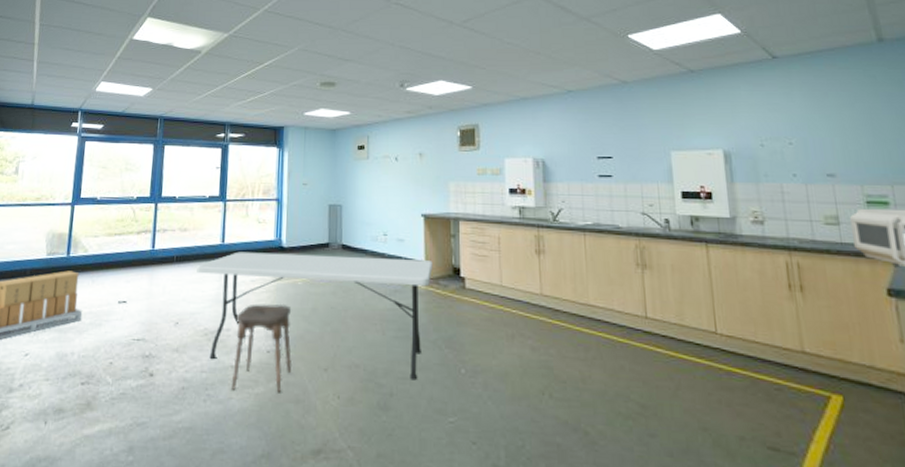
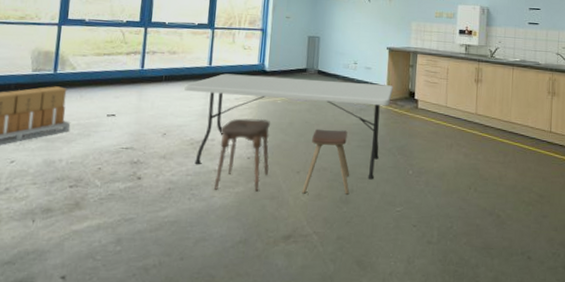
music stool: none [331,315,388,399] -> present [302,129,350,195]

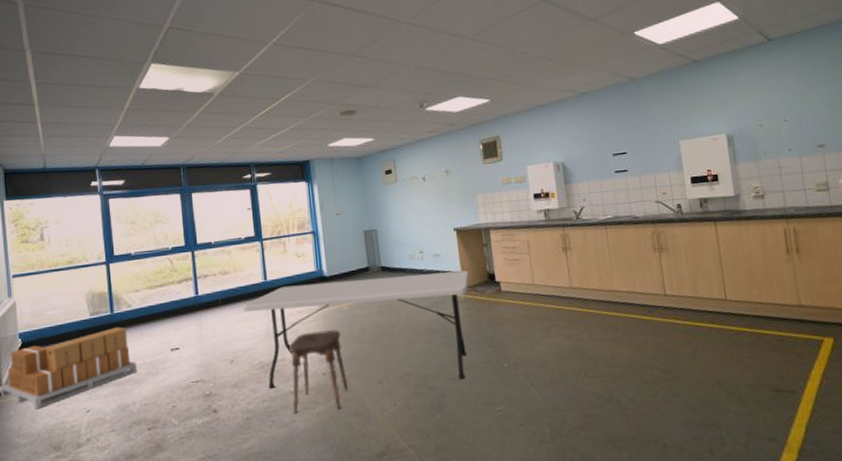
music stool: present [302,129,350,195] -> none [388,328,440,405]

